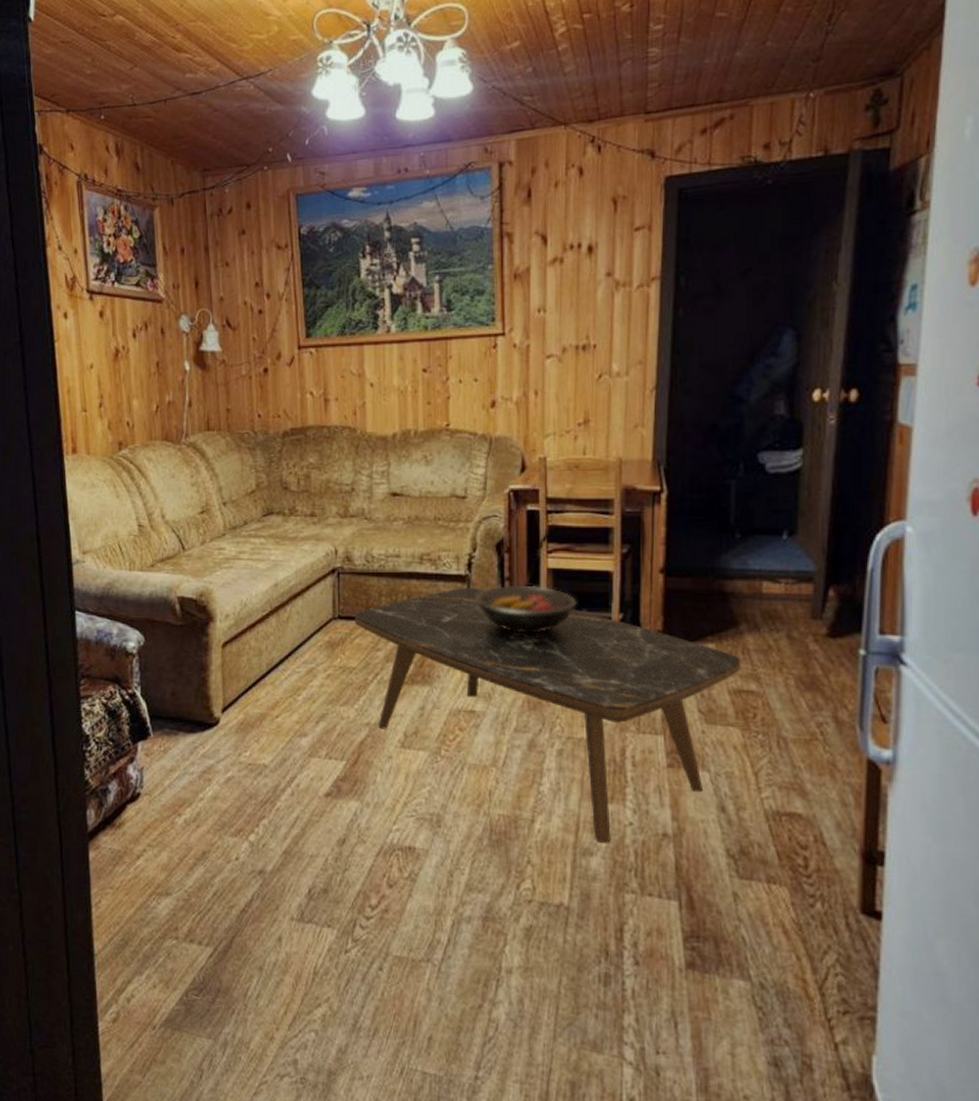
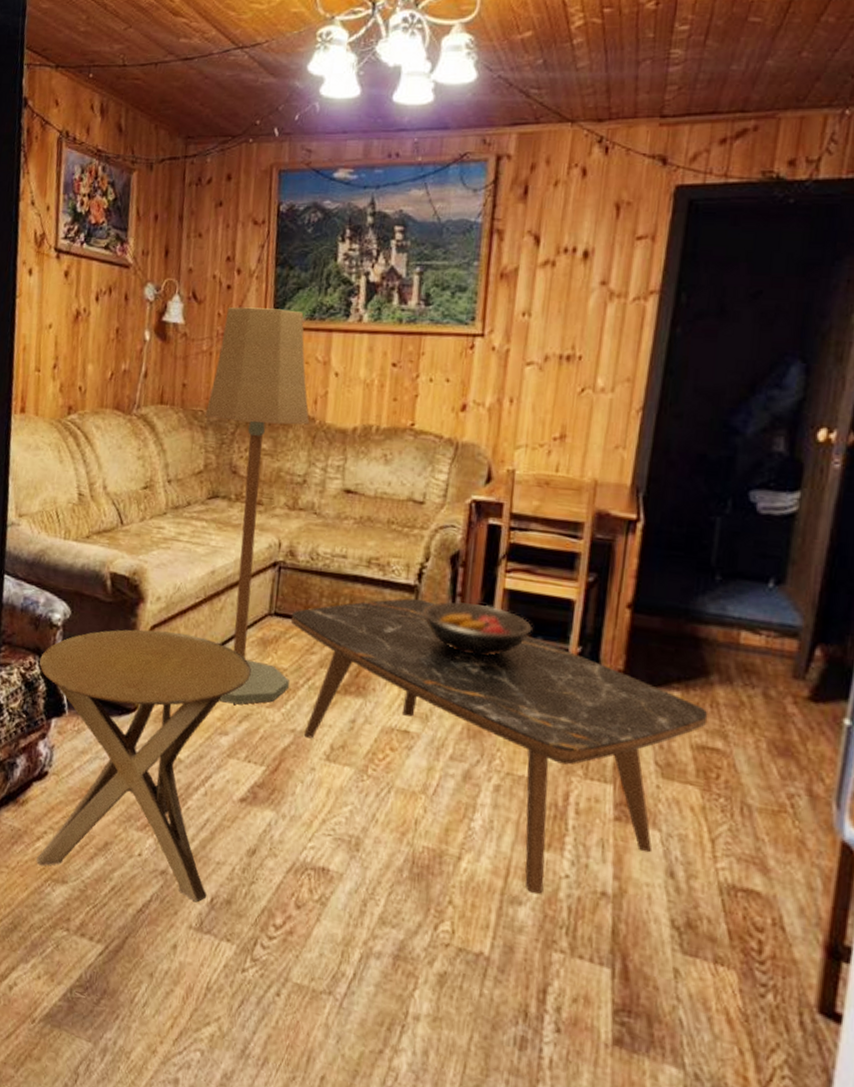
side table: none [120,646,322,894] -> present [36,629,252,902]
floor lamp: none [251,328,359,707] -> present [204,307,310,705]

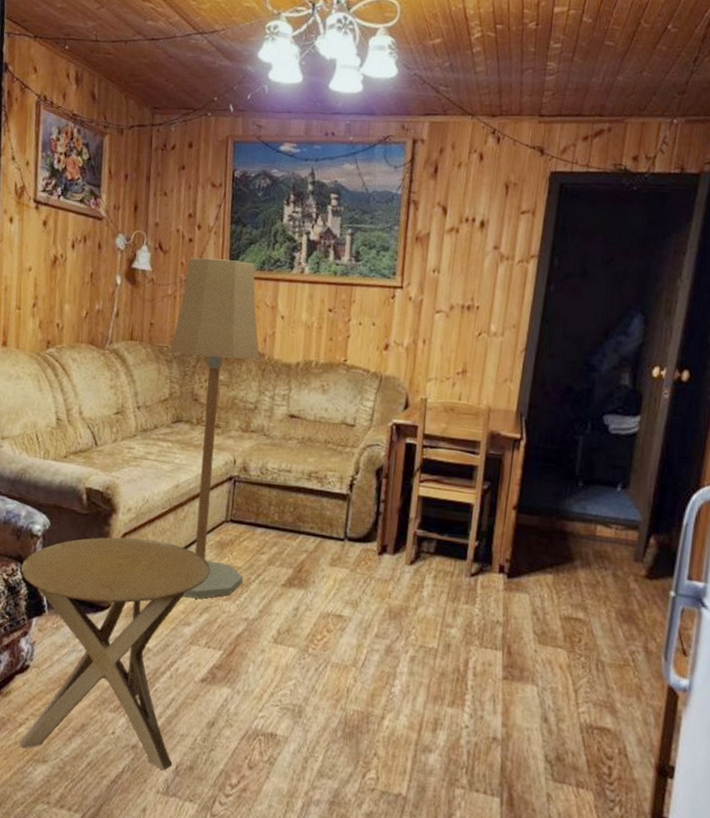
coffee table: present [290,598,708,895] -> none [244,505,573,743]
fruit bowl: present [422,601,533,656] -> none [353,507,440,551]

